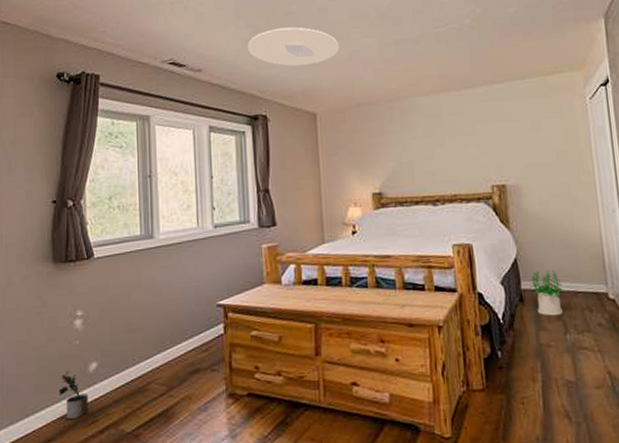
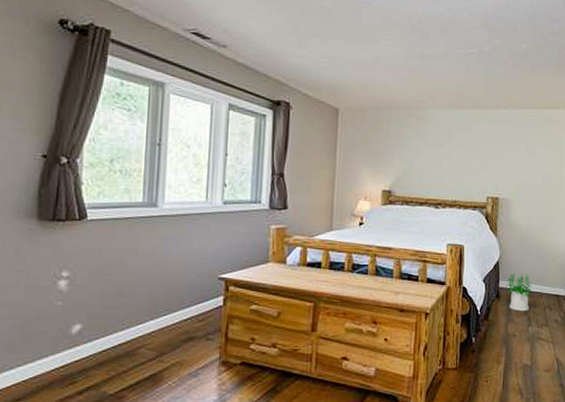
potted plant: present [58,371,89,420] -> none [33,331,68,380]
ceiling light: present [248,27,339,66] -> none [278,19,369,62]

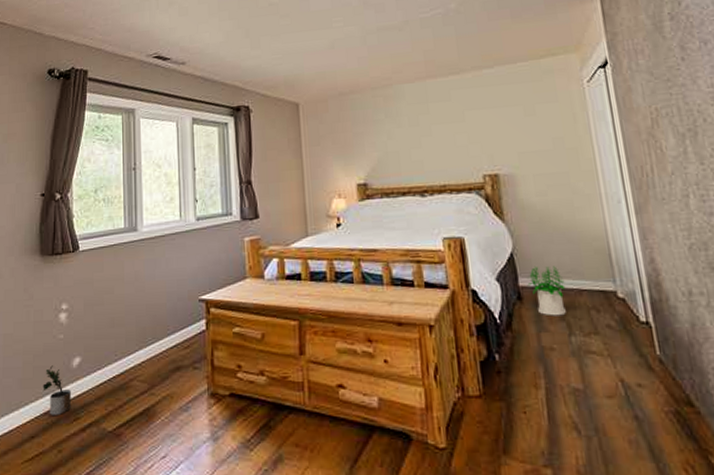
potted plant: none [33,331,68,380] -> present [43,365,72,416]

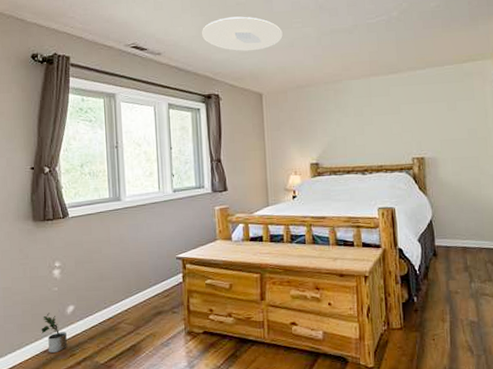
ceiling light: none [230,17,322,57] -> present [202,16,283,52]
potted plant: present [527,266,566,316] -> none [441,230,470,268]

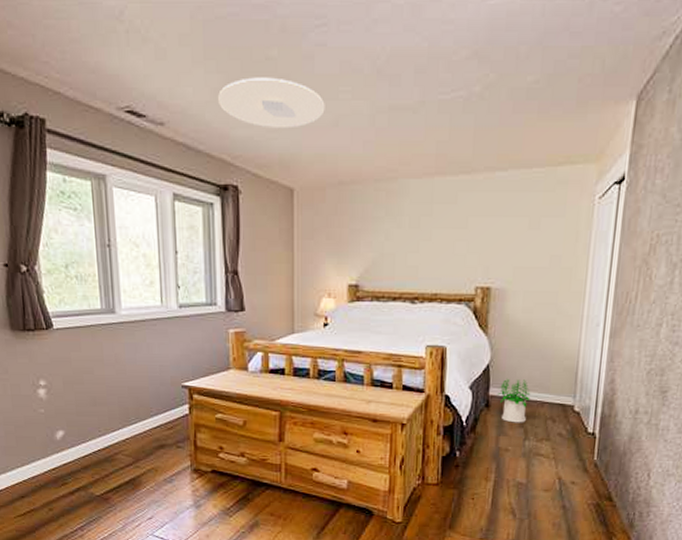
potted plant: present [41,313,68,354] -> none [27,436,59,481]
potted plant: none [441,230,470,268] -> present [496,378,531,423]

